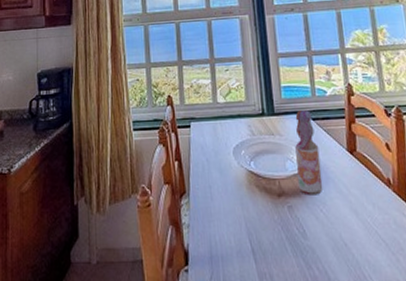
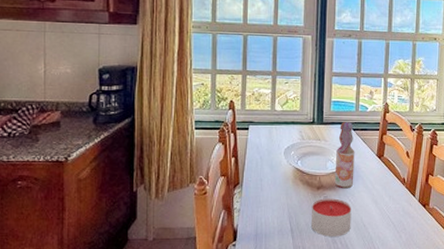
candle: none [274,208,328,260] -> present [311,198,352,237]

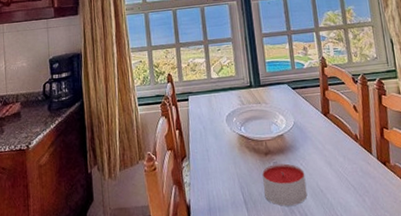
bottle: present [334,121,355,189] -> none [278,80,303,153]

